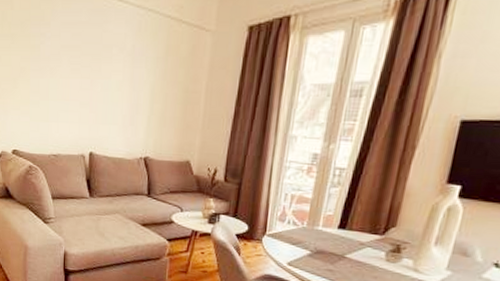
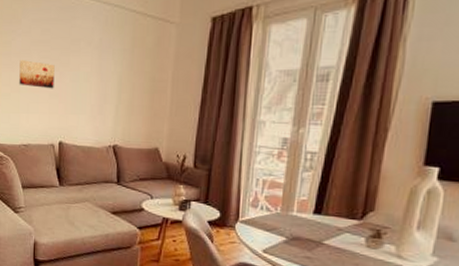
wall art: none [48,64,85,98] -> present [19,59,55,89]

